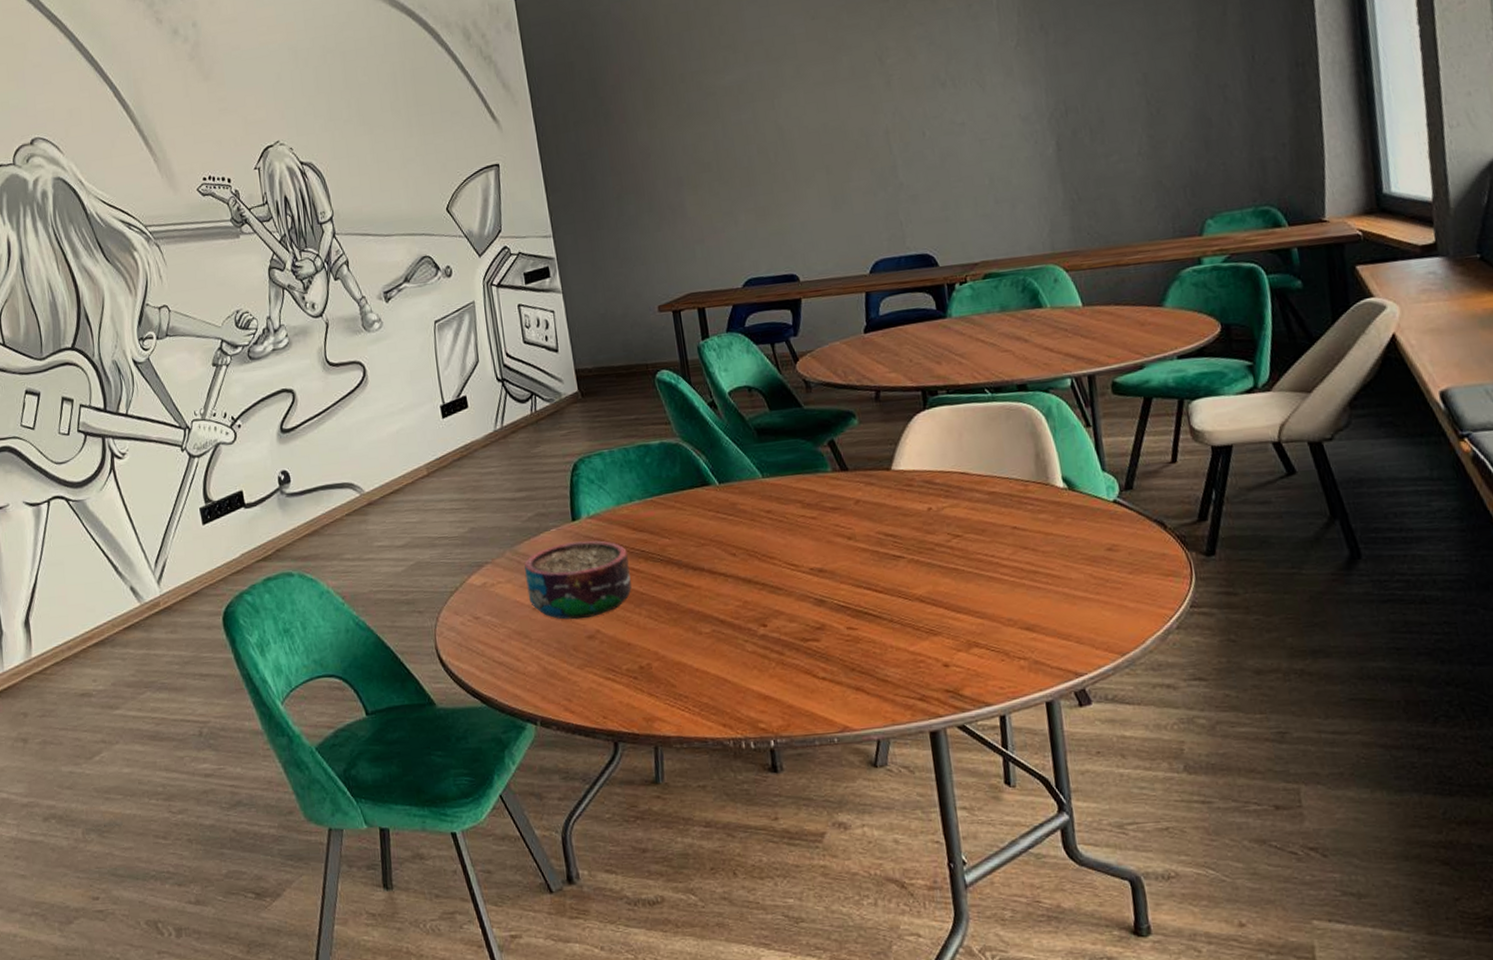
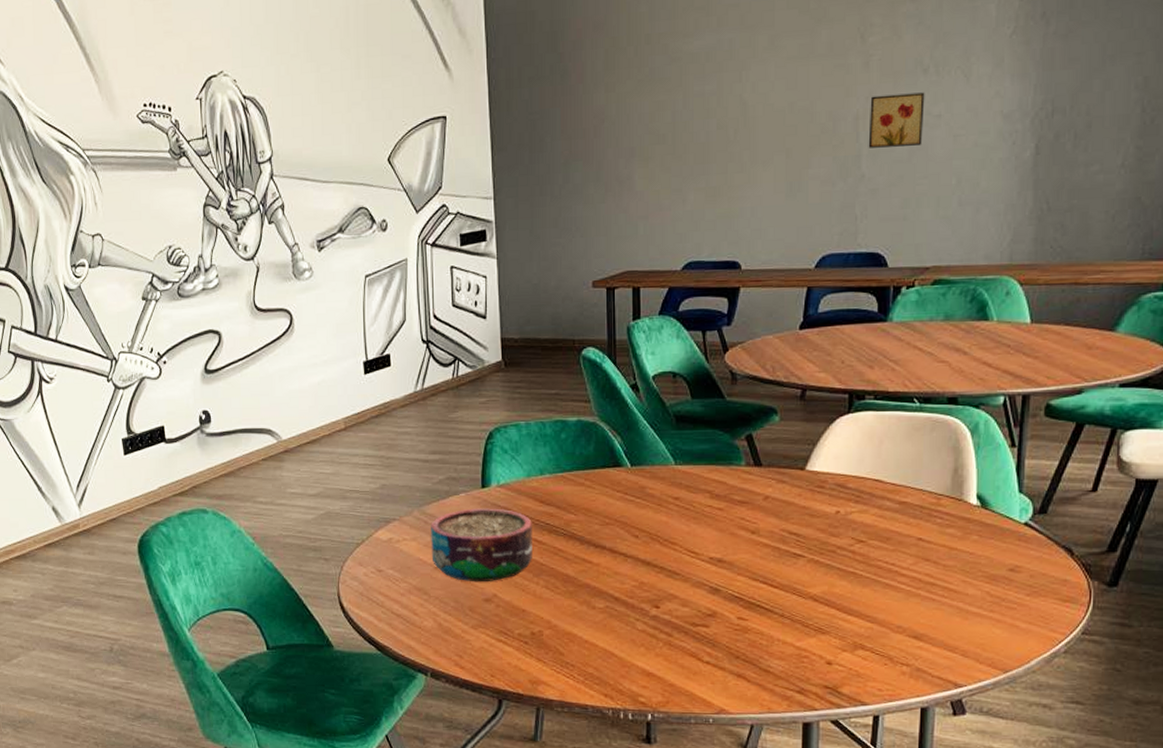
wall art: none [896,104,952,159] -> present [868,92,925,148]

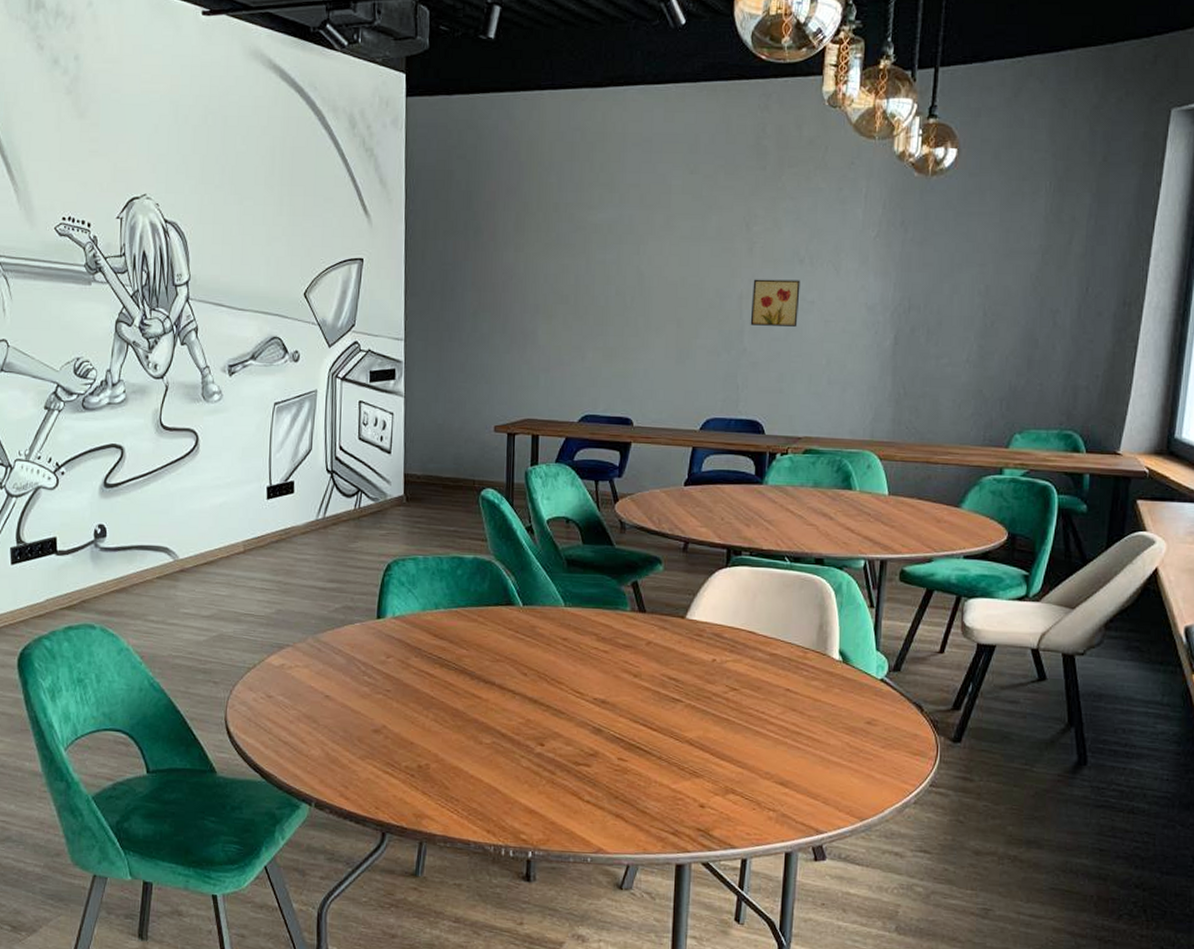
bowl: present [431,508,532,582] -> none [323,638,425,713]

